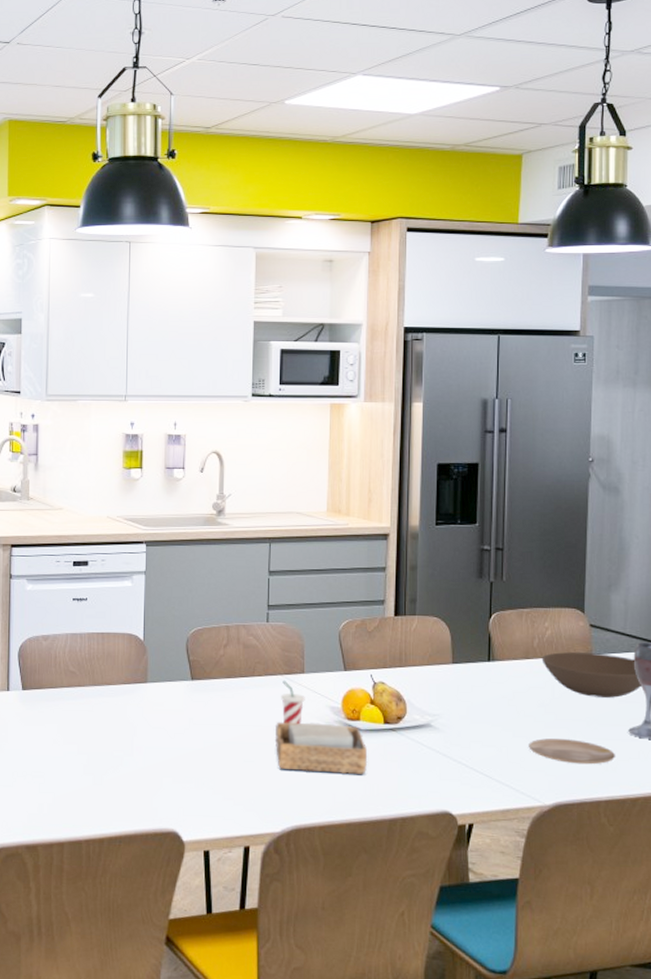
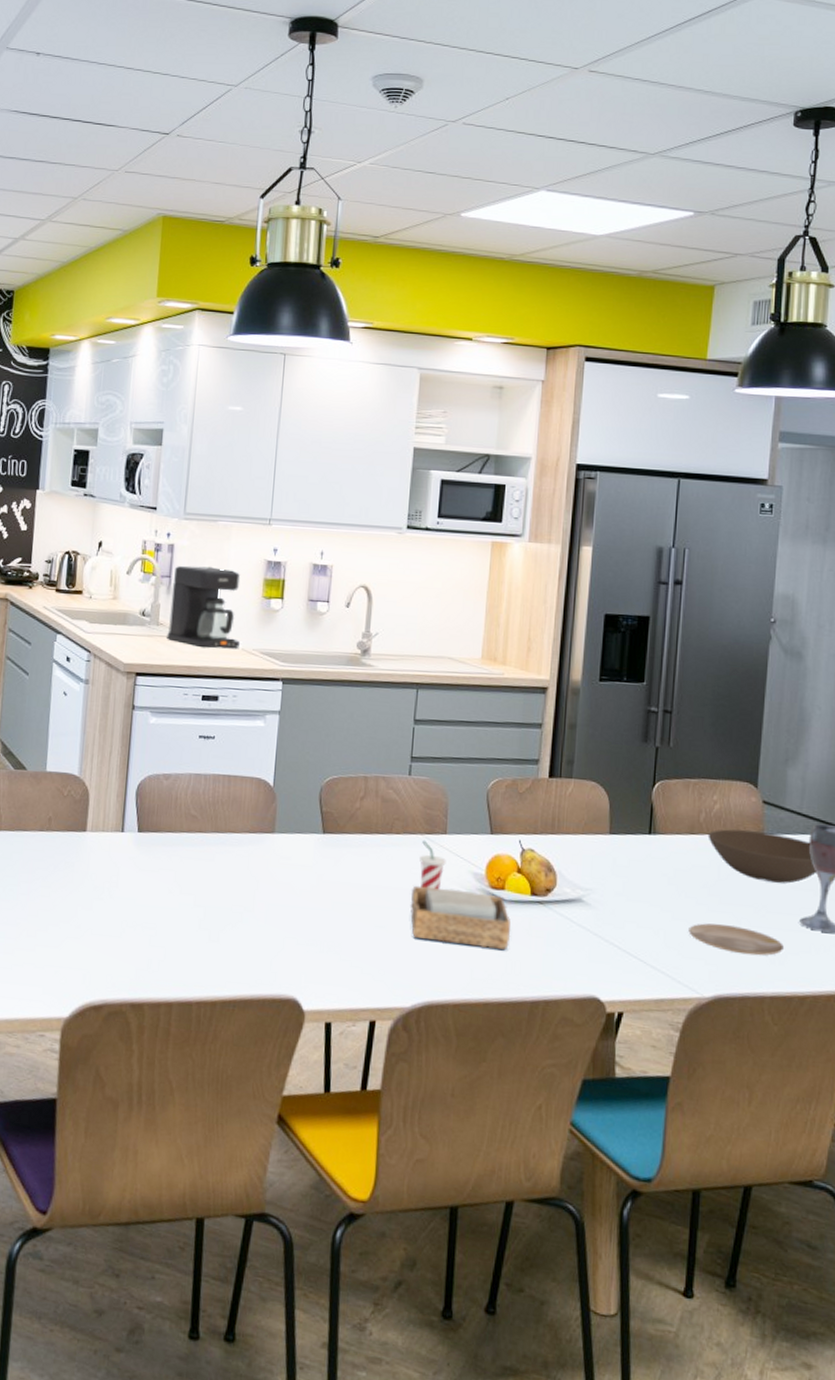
coffee maker: none [37,443,105,518] -> present [167,565,240,649]

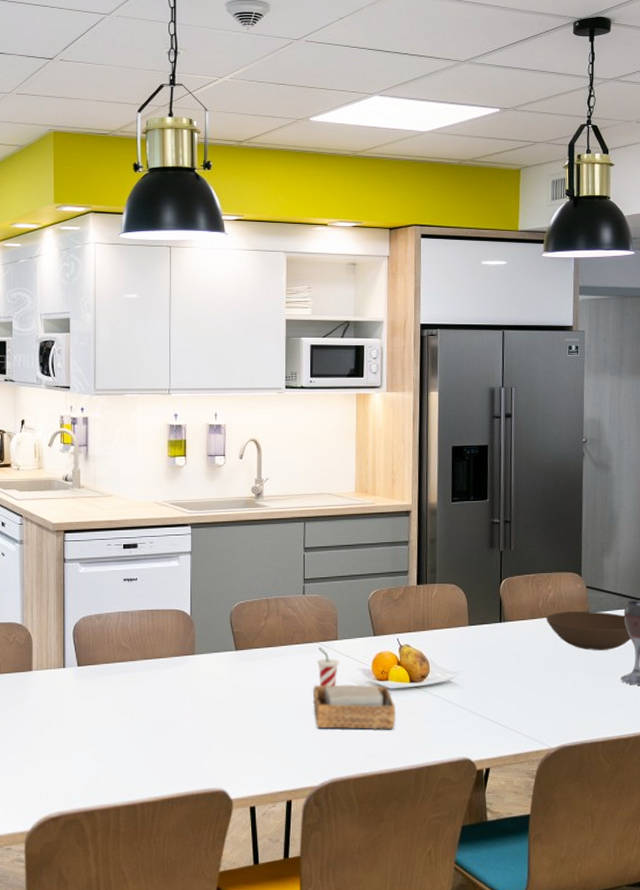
coffee maker: present [167,565,240,649] -> none [88,434,152,504]
plate: present [688,923,785,956] -> none [536,688,611,710]

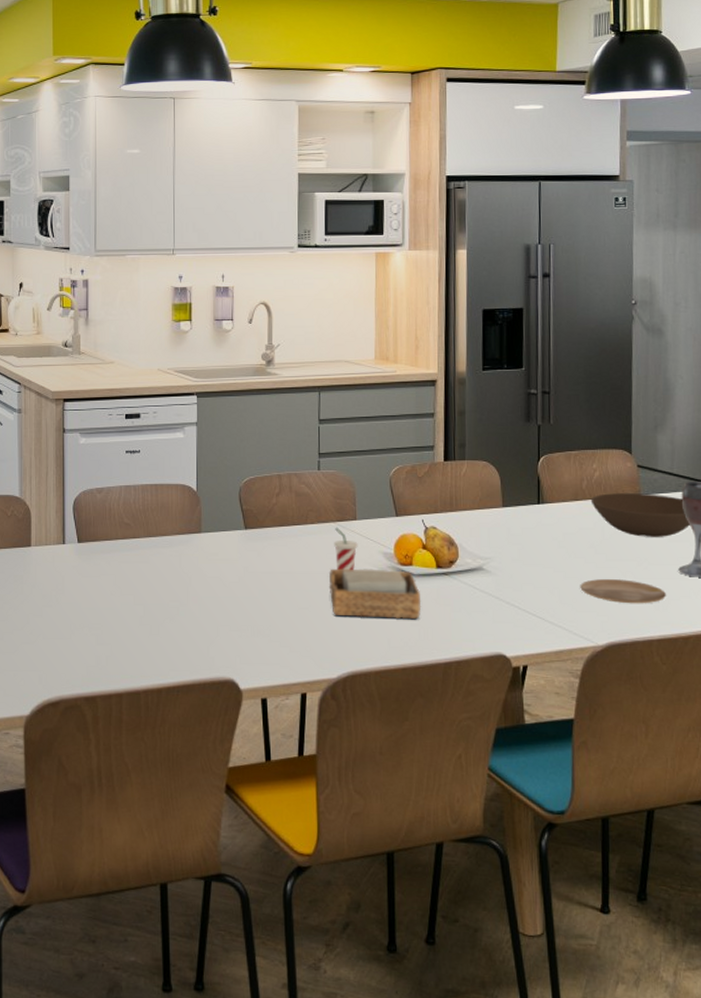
plate: none [536,688,611,710] -> present [580,579,667,604]

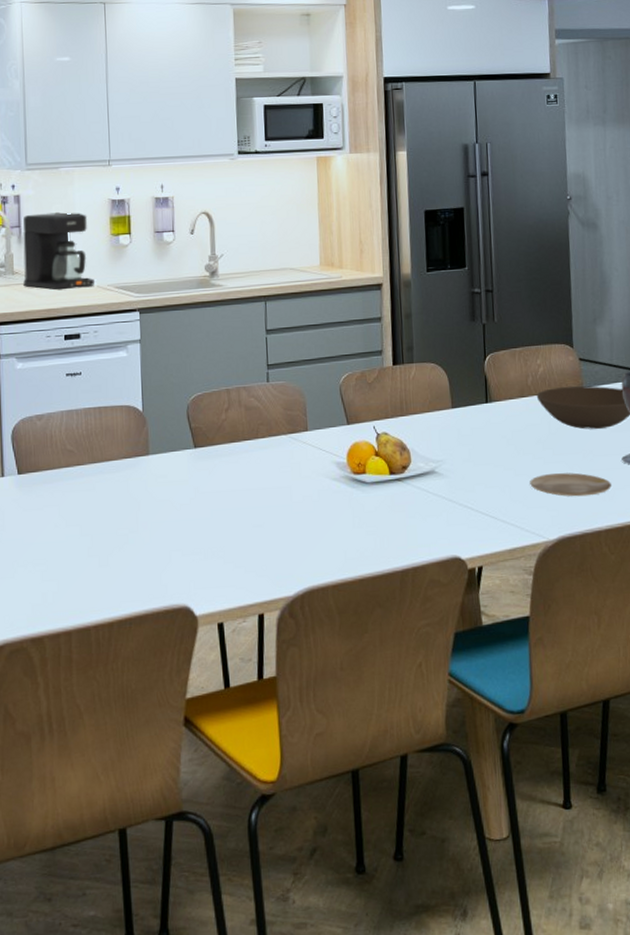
coffee maker: none [89,297,155,371] -> present [23,212,94,291]
napkin holder: present [328,568,422,620] -> none [282,479,376,531]
beverage cup: present [334,527,358,571] -> none [286,439,311,484]

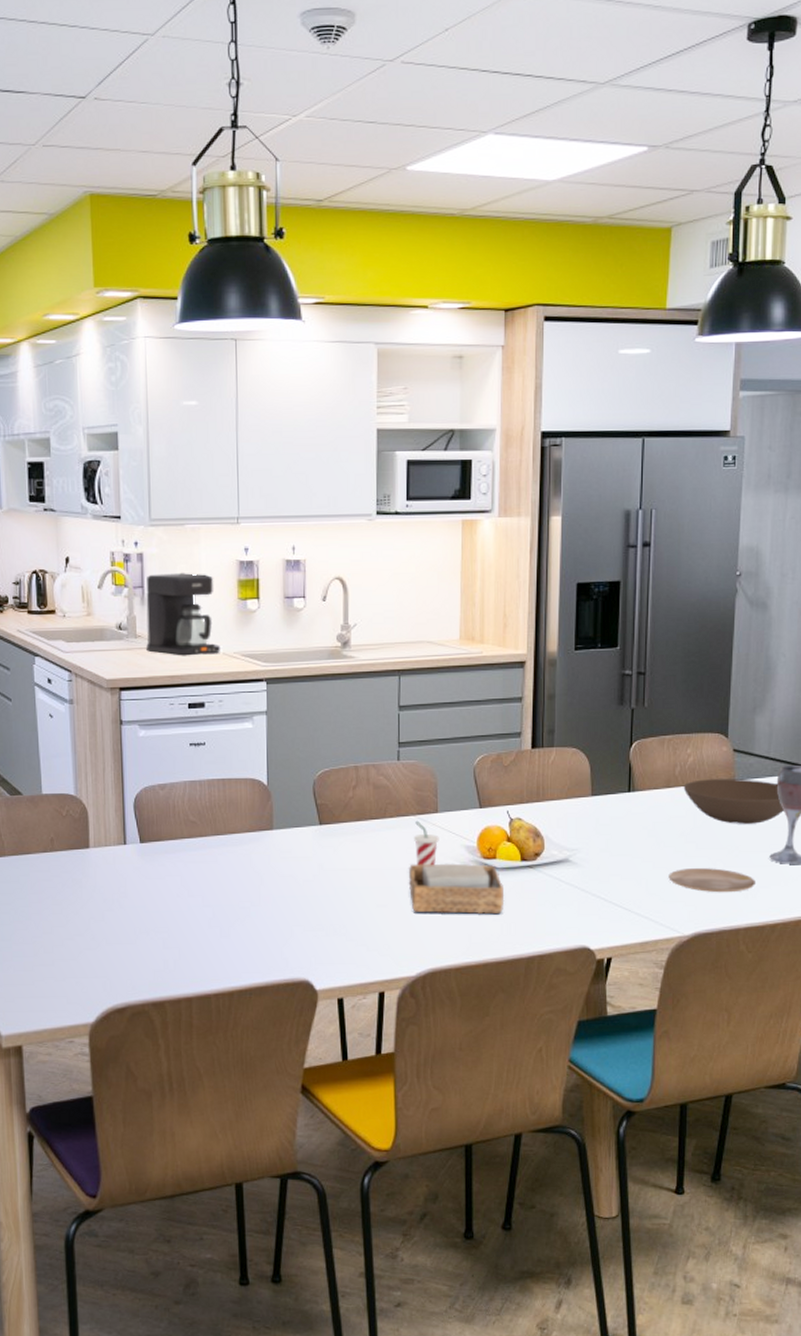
napkin holder: none [282,479,376,531] -> present [408,863,505,915]
beverage cup: none [286,439,311,484] -> present [414,820,439,866]

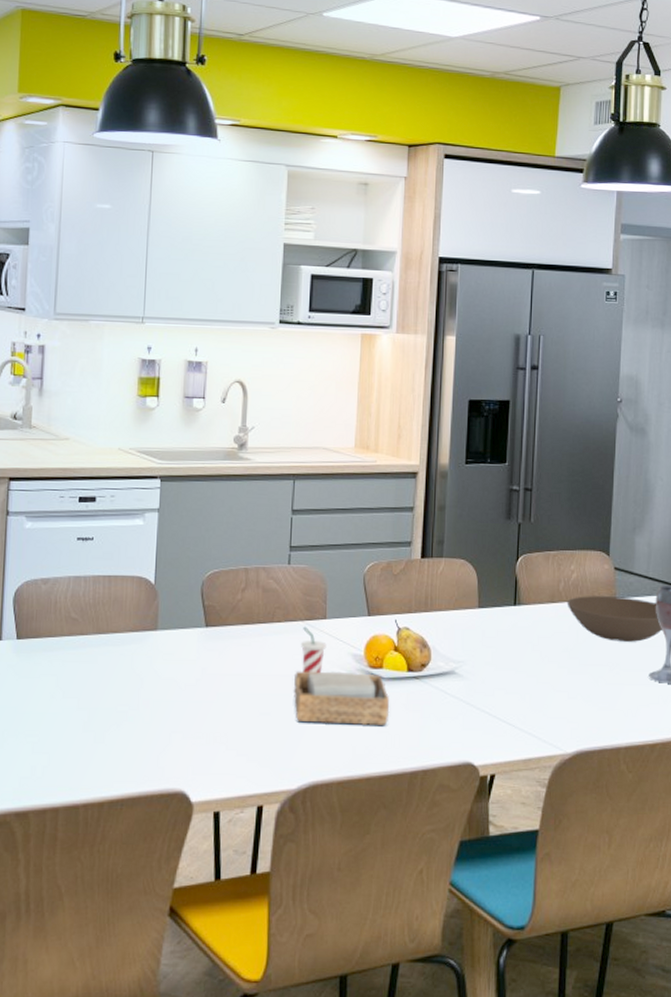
coffee maker: present [146,573,220,656] -> none [40,366,116,450]
plate: present [668,868,757,893] -> none [552,685,637,711]

